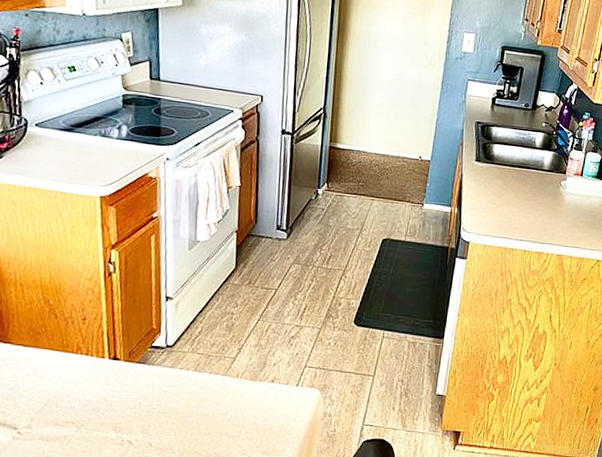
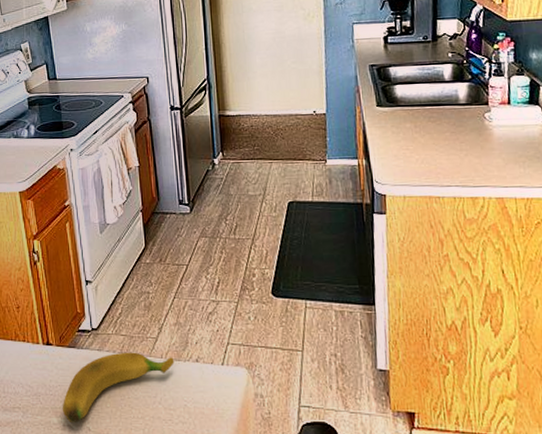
banana: none [122,370,250,438] -> present [62,352,174,422]

